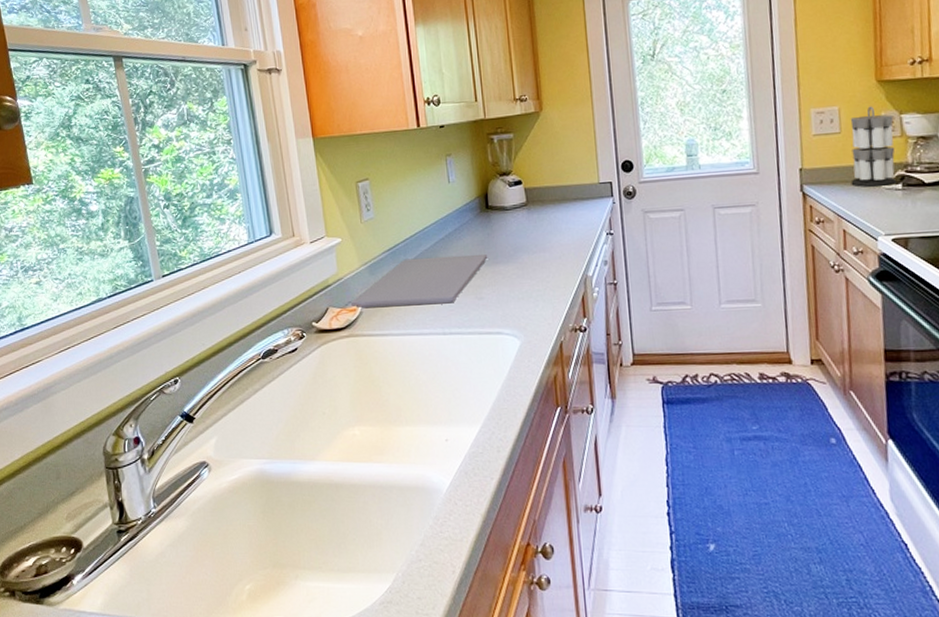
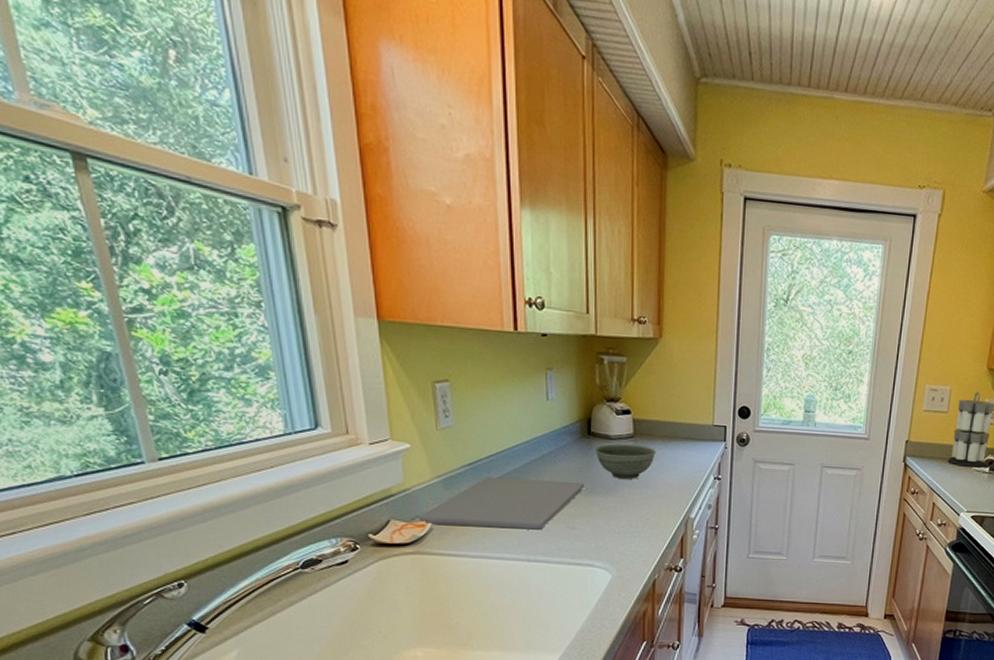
bowl: none [493,211,549,246] -> present [595,443,656,479]

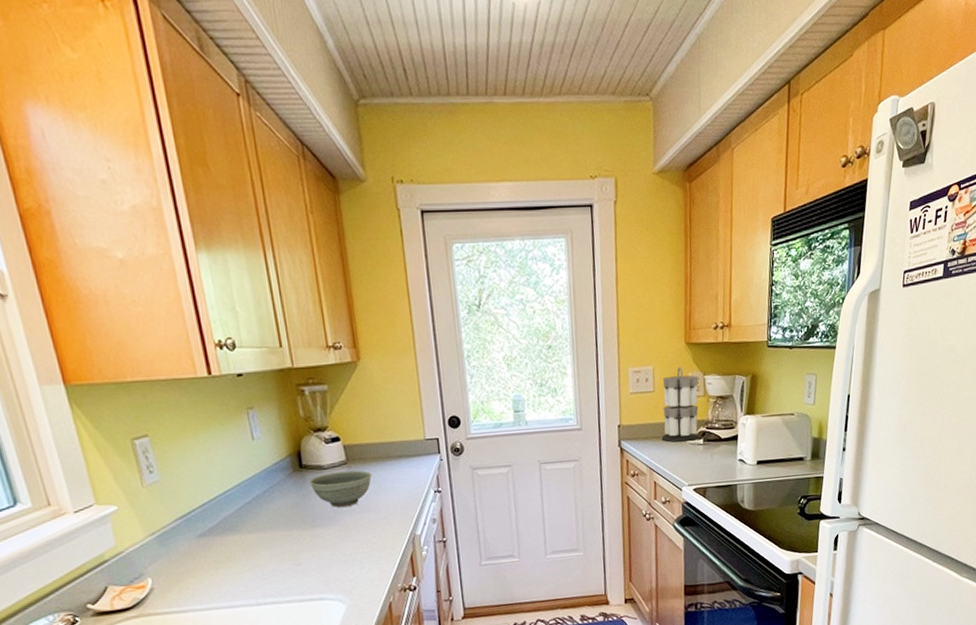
cutting board: present [419,477,585,530] -> none [137,517,305,584]

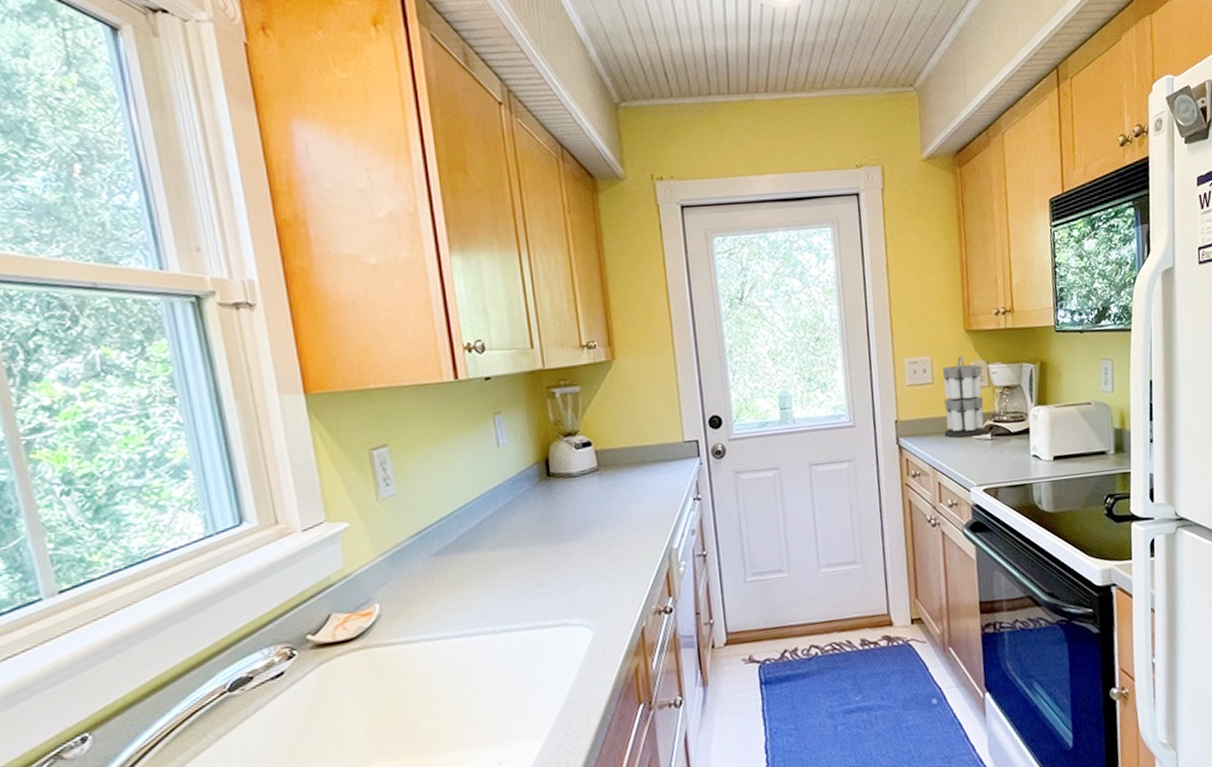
bowl: present [309,470,372,507] -> none [557,477,625,519]

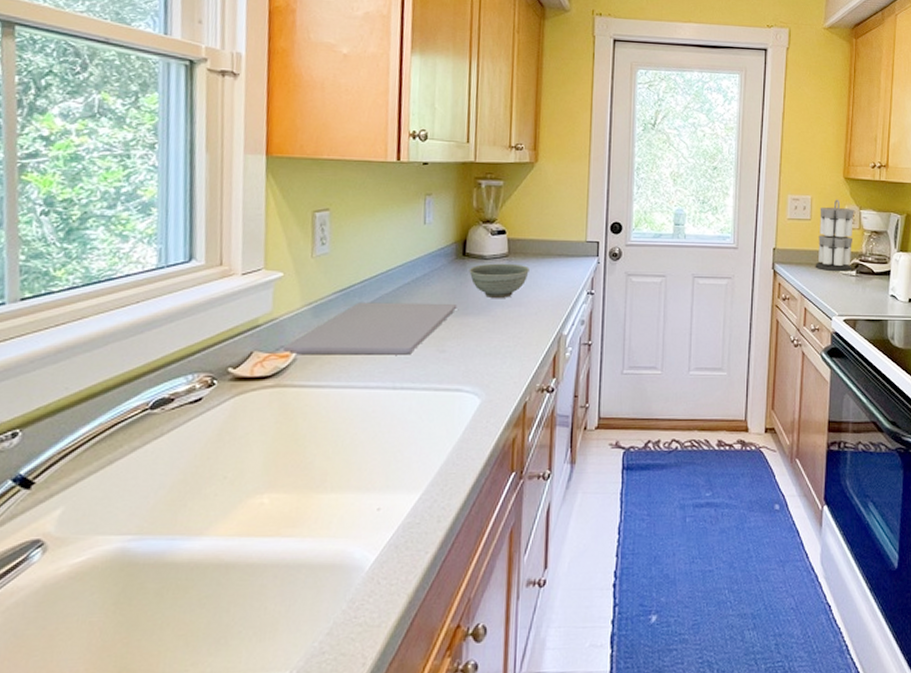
cutting board: none [364,531,551,611] -> present [284,302,458,355]
bowl: none [557,477,625,519] -> present [469,263,529,298]

